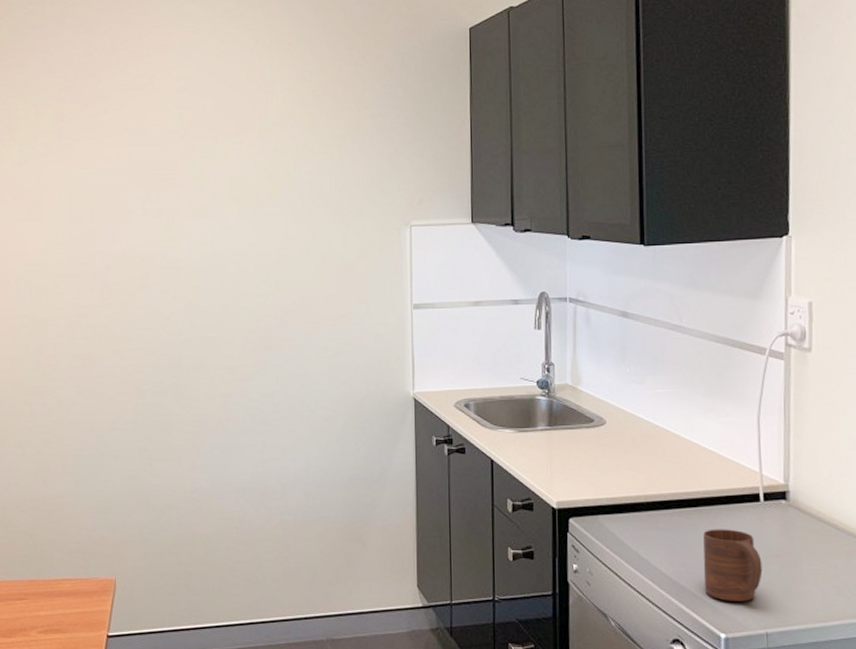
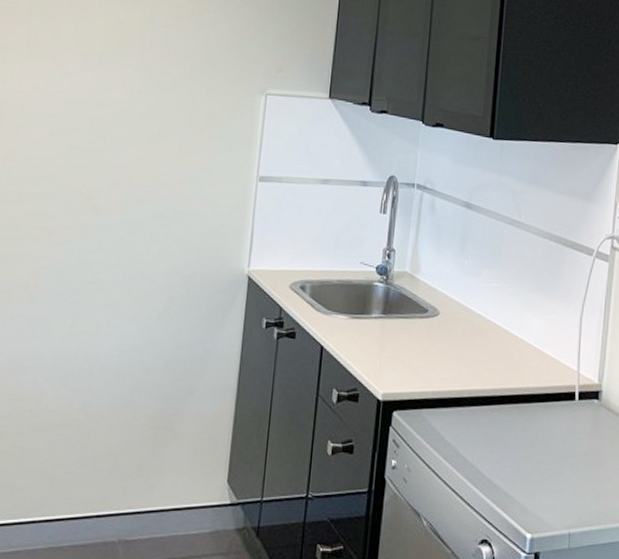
cup: present [703,529,763,601] -> none [516,426,572,501]

